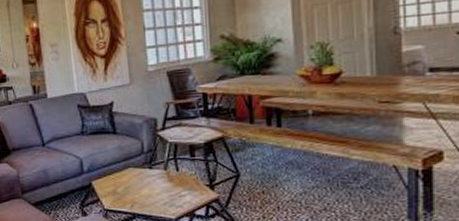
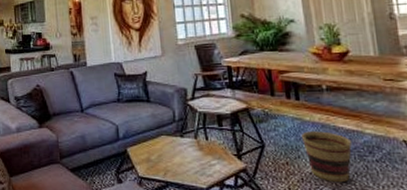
basket: none [280,158,335,211] -> present [300,131,352,183]

